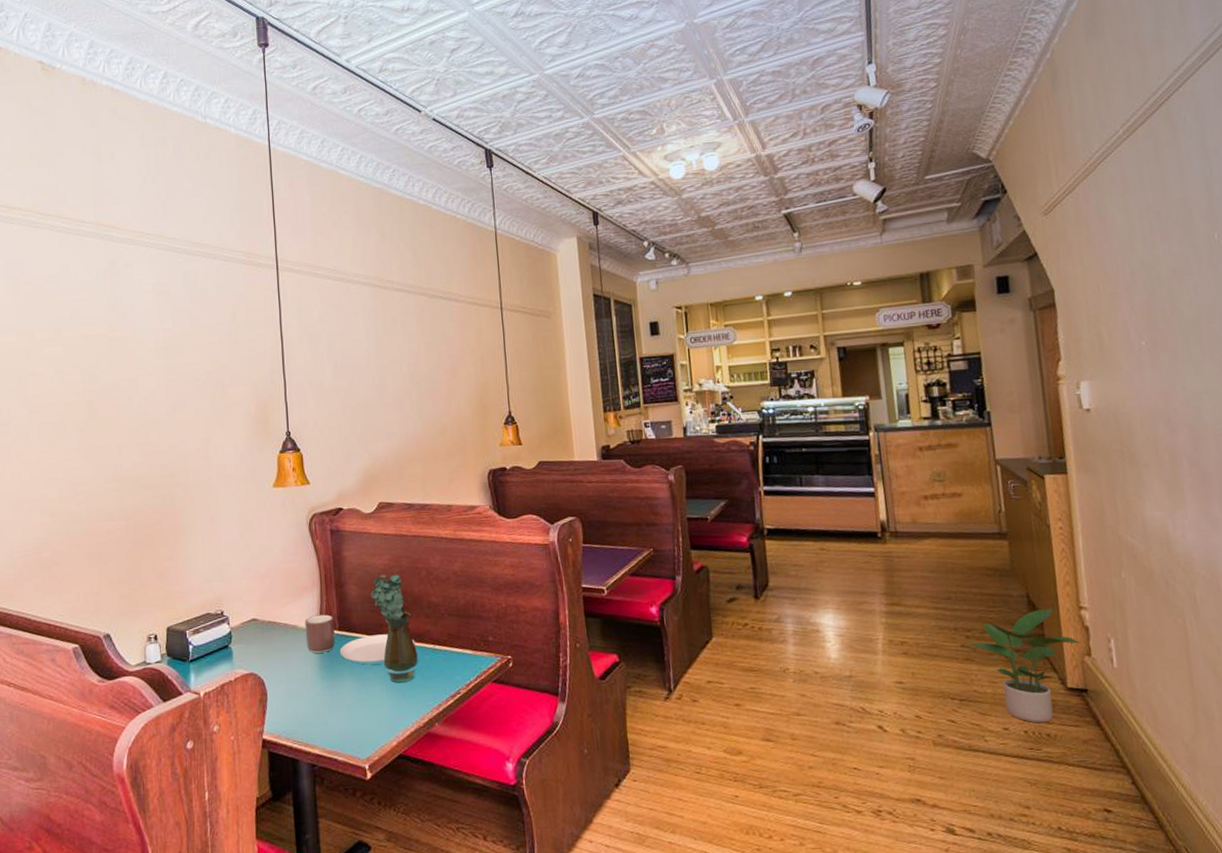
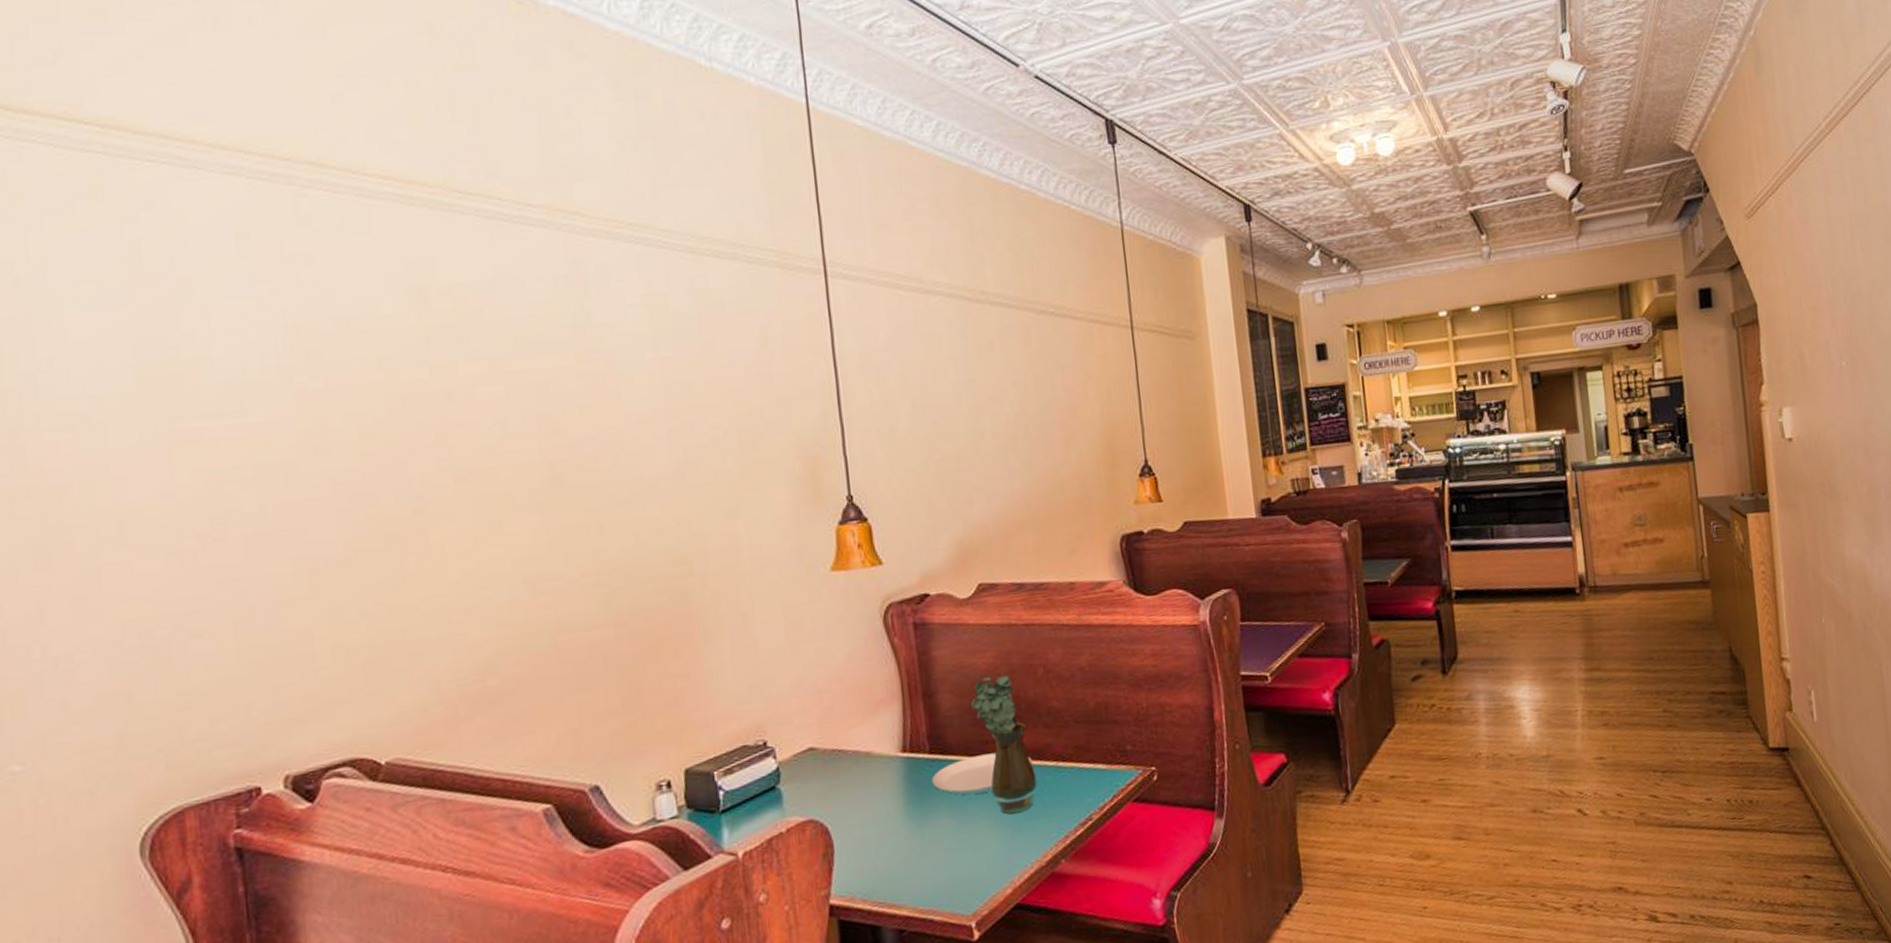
mug: present [304,614,335,653] -> none [882,734,925,787]
potted plant: present [969,608,1081,724] -> none [1672,662,1783,790]

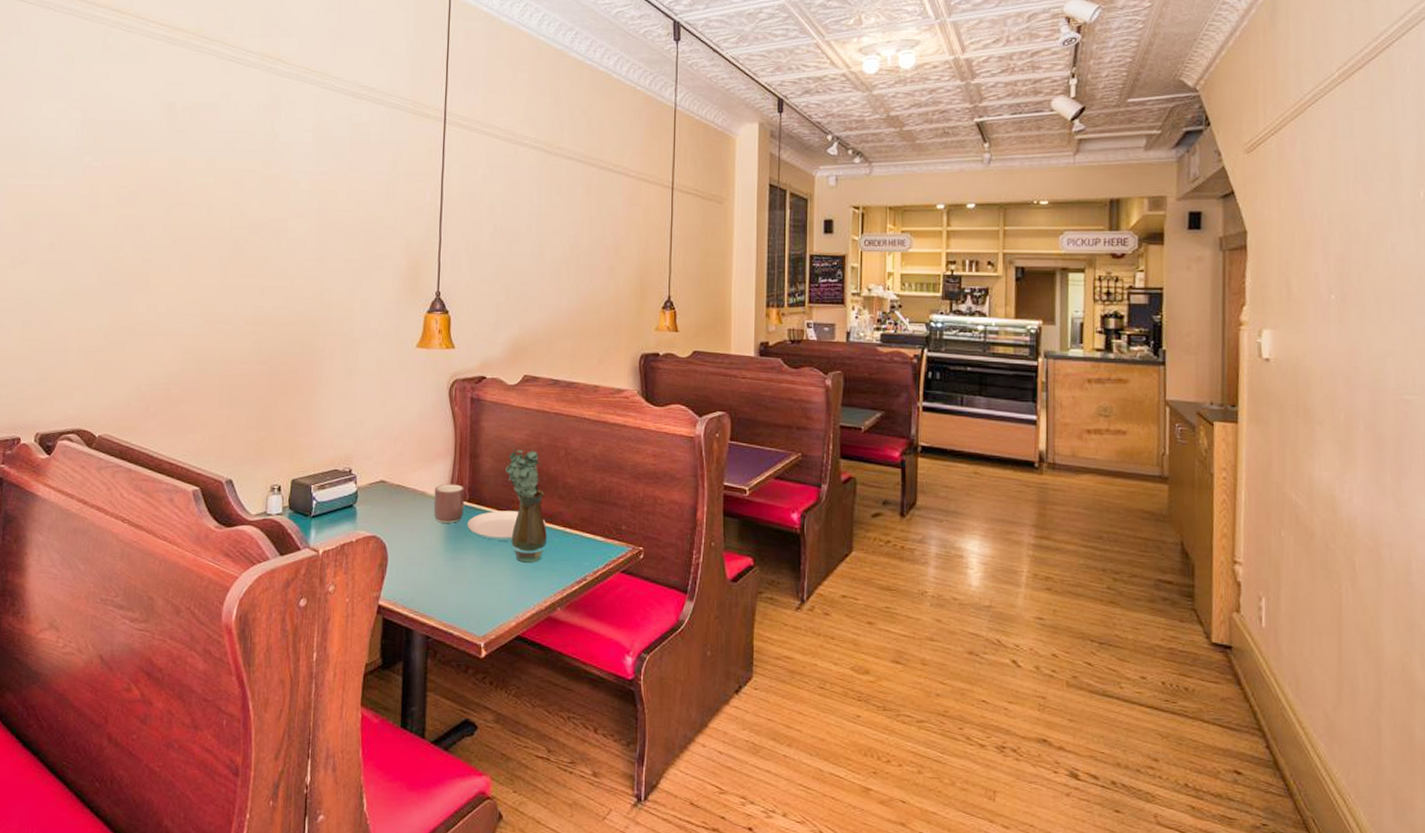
mug: none [882,734,925,787] -> present [433,484,465,523]

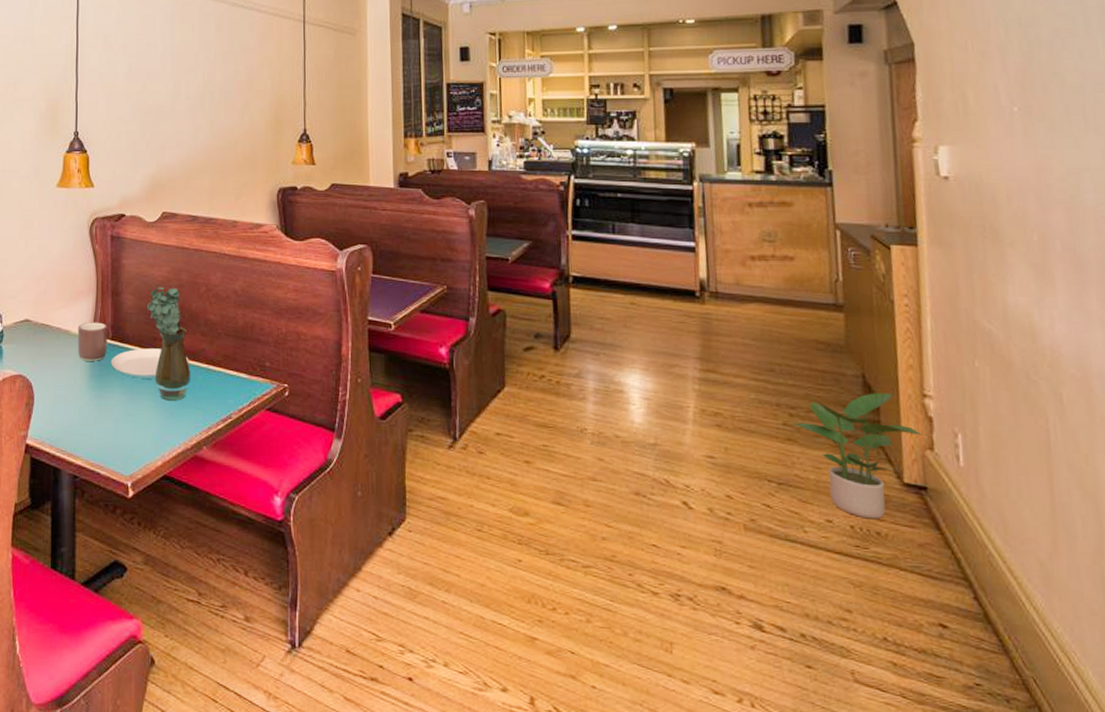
potted plant: none [1116,559,1231,676] -> present [793,393,923,520]

